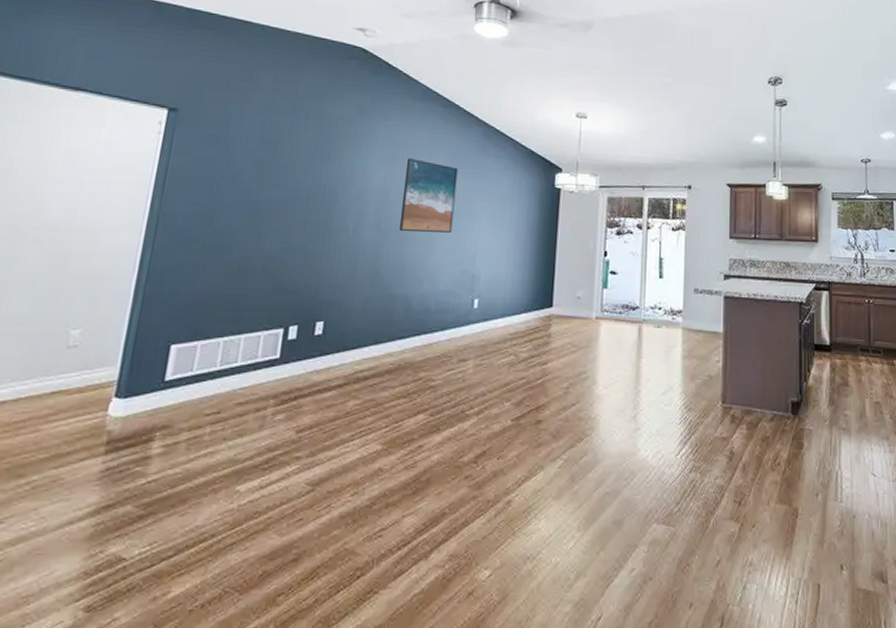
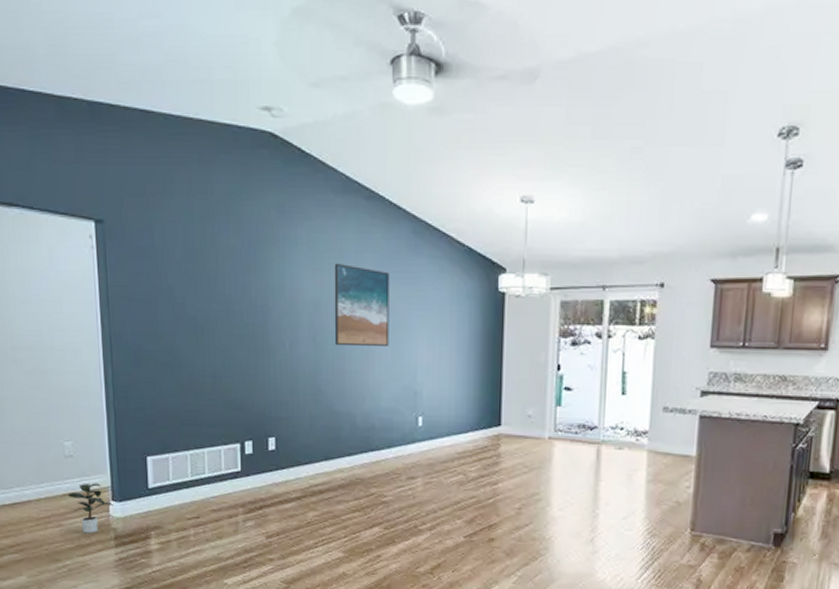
potted plant: none [57,377,116,440] -> present [67,483,114,534]

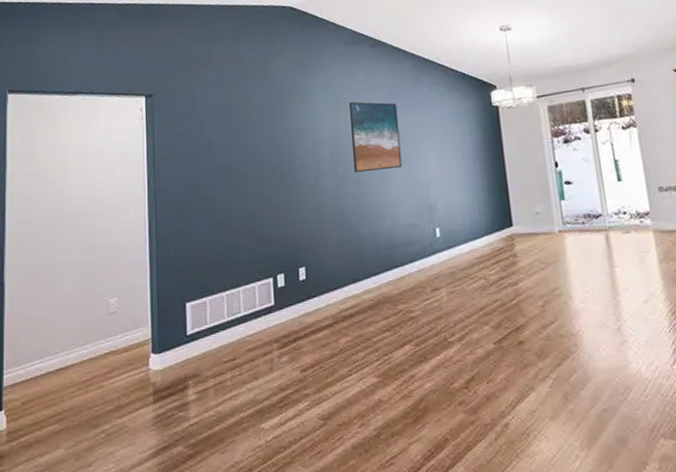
potted plant: present [67,483,114,534] -> none [109,337,154,393]

